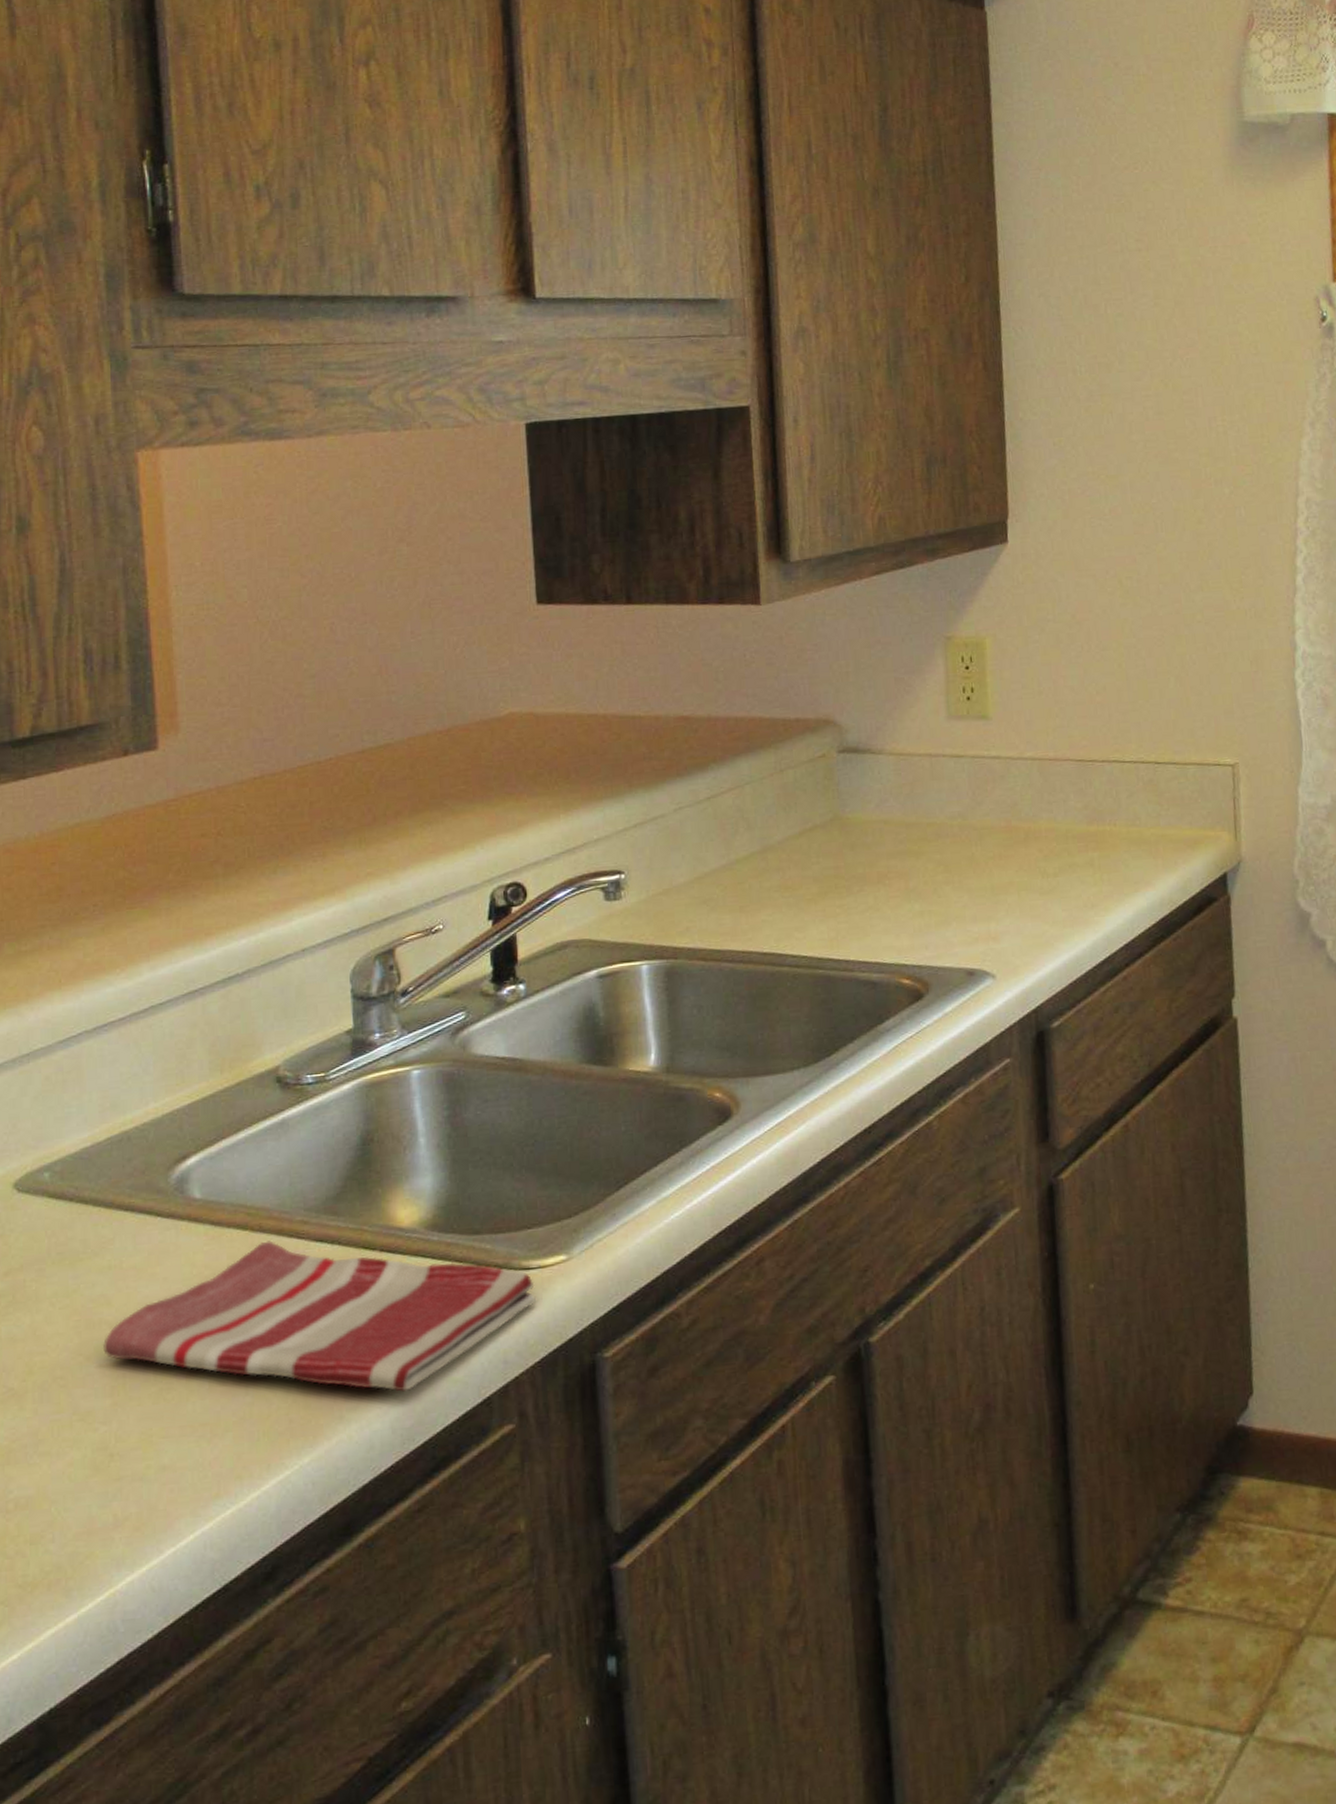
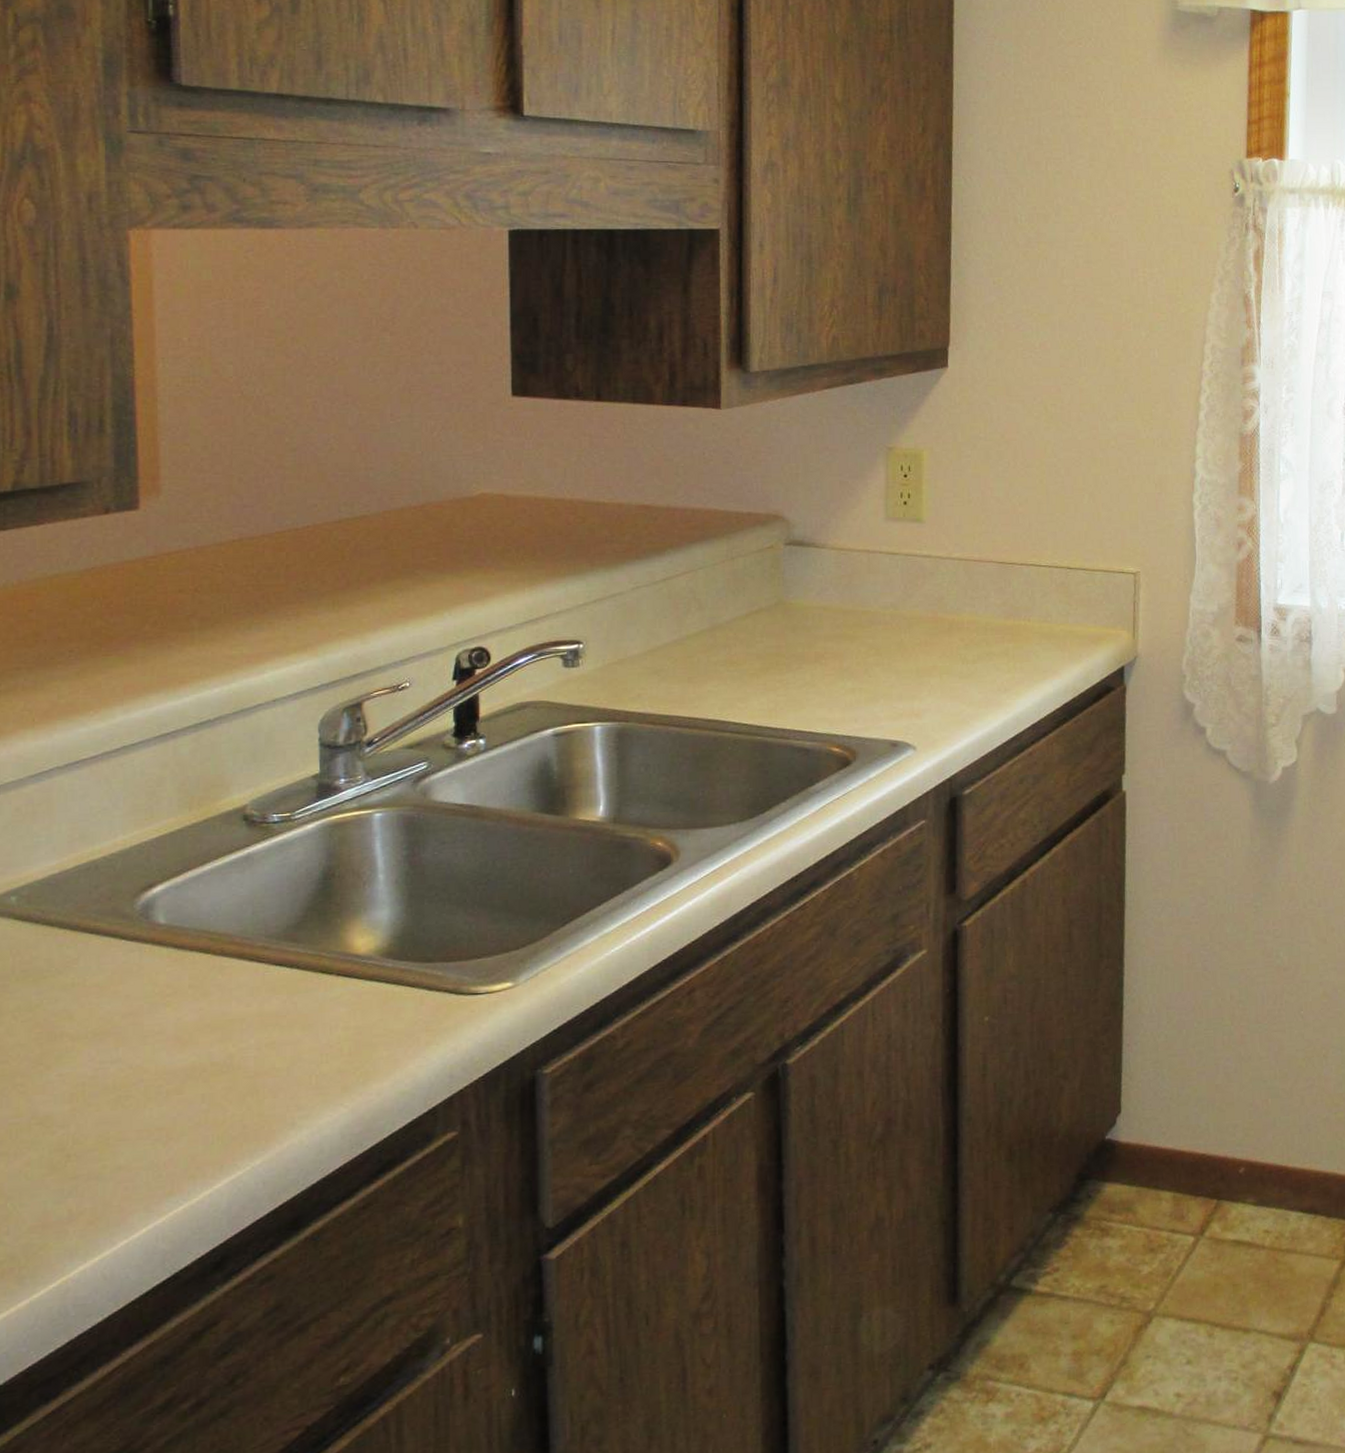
dish towel: present [103,1240,536,1392] -> none [64,963,482,1102]

